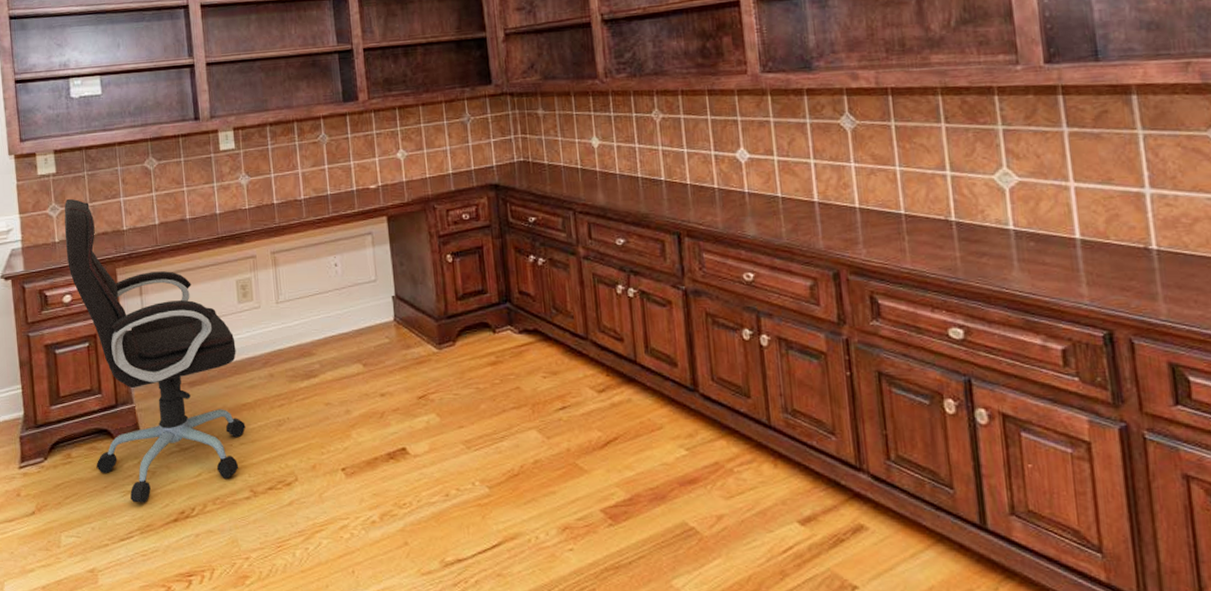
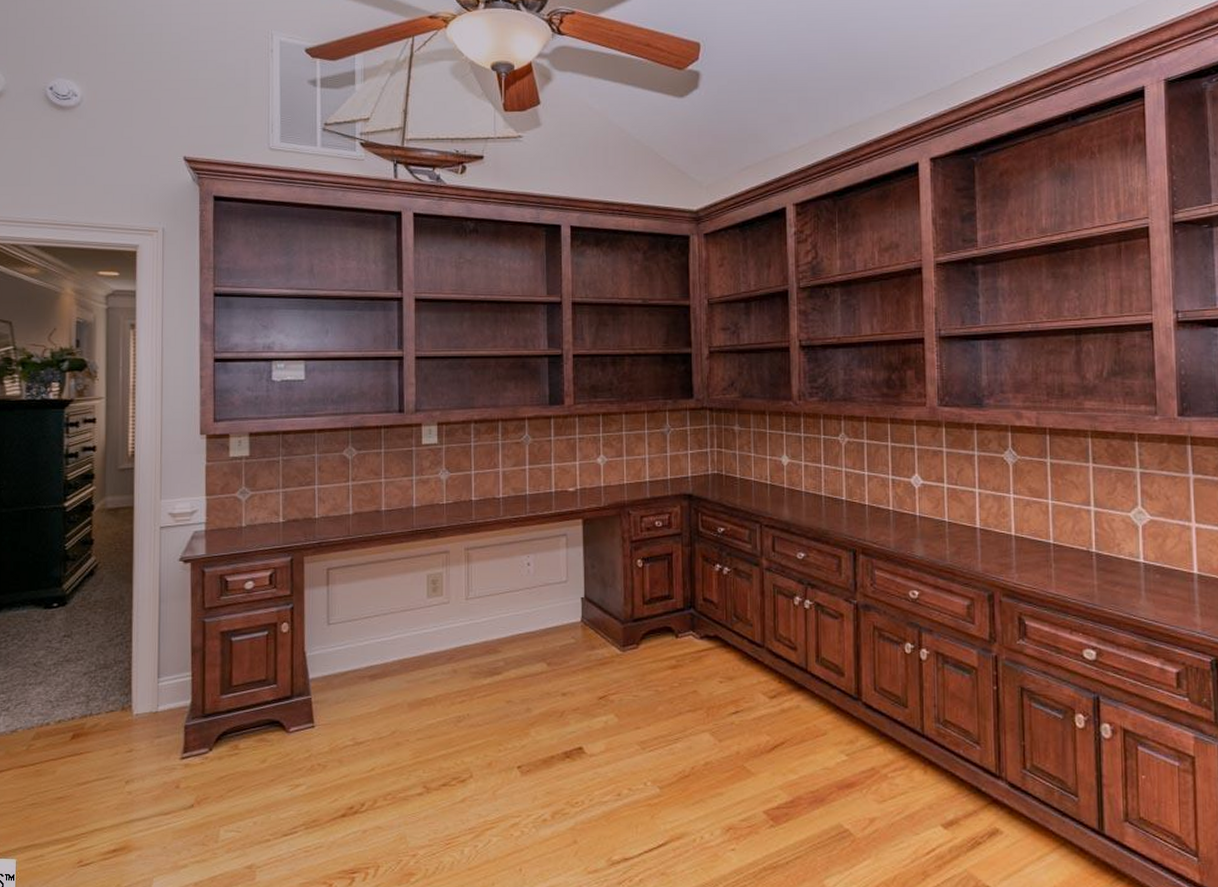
office chair: present [64,198,246,503] -> none [252,483,424,798]

